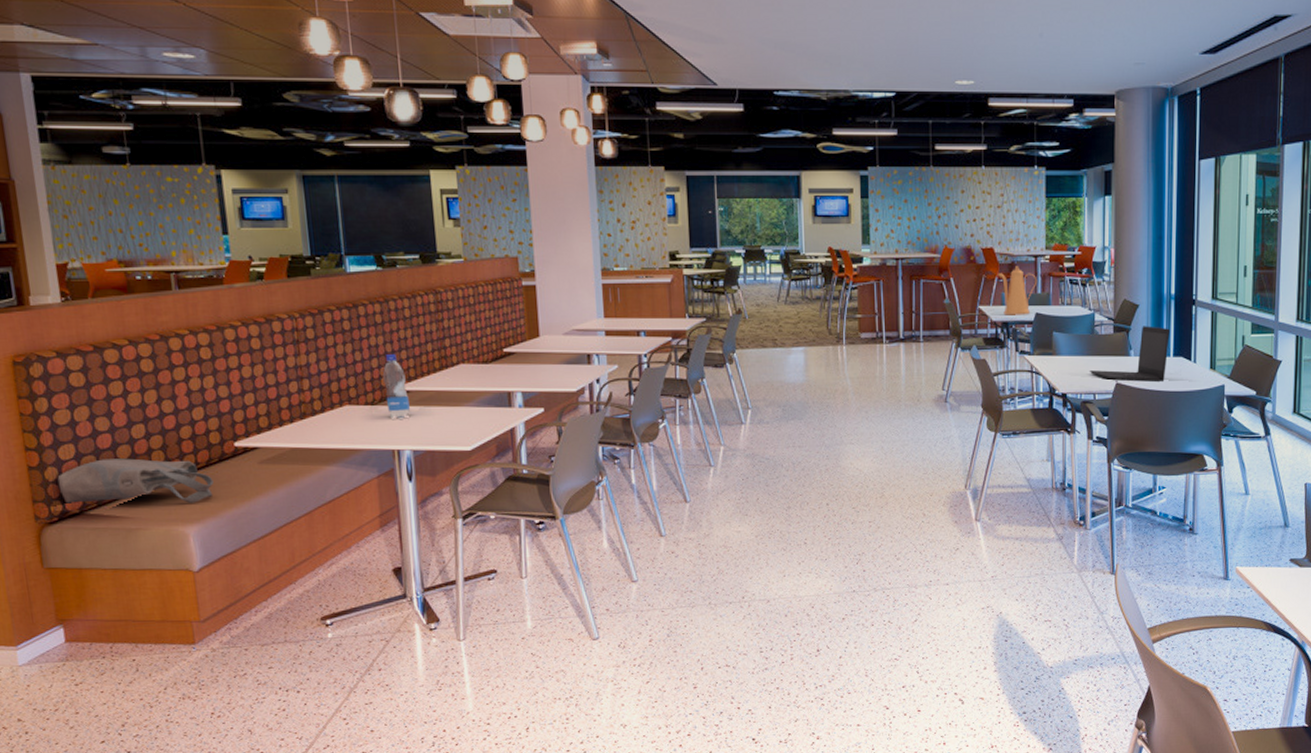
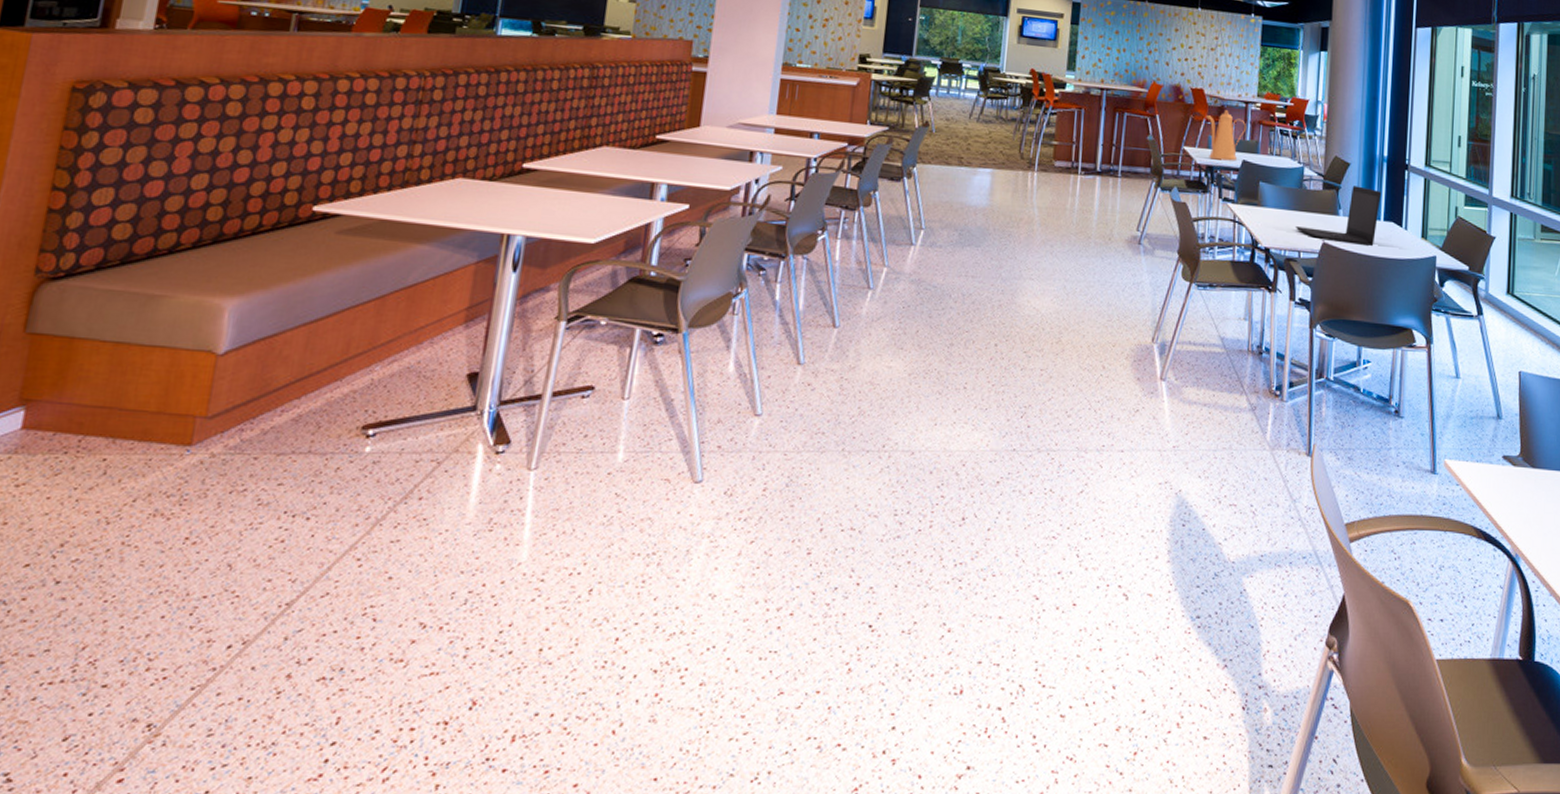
tote bag: present [57,458,214,503] -> none [78,209,275,272]
bottle: present [382,354,411,420] -> none [507,127,537,202]

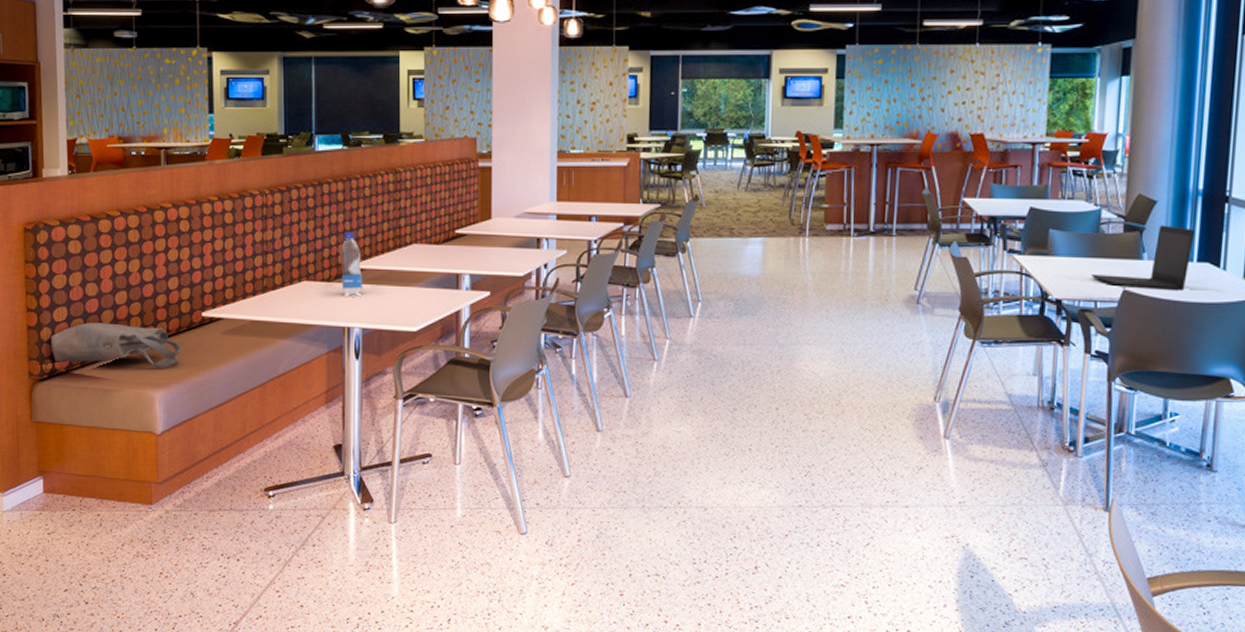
tote bag: none [78,209,275,272] -> present [50,322,181,369]
bottle: none [507,127,537,202] -> present [339,232,362,298]
coffee pot: present [1205,110,1247,162] -> none [986,154,1034,210]

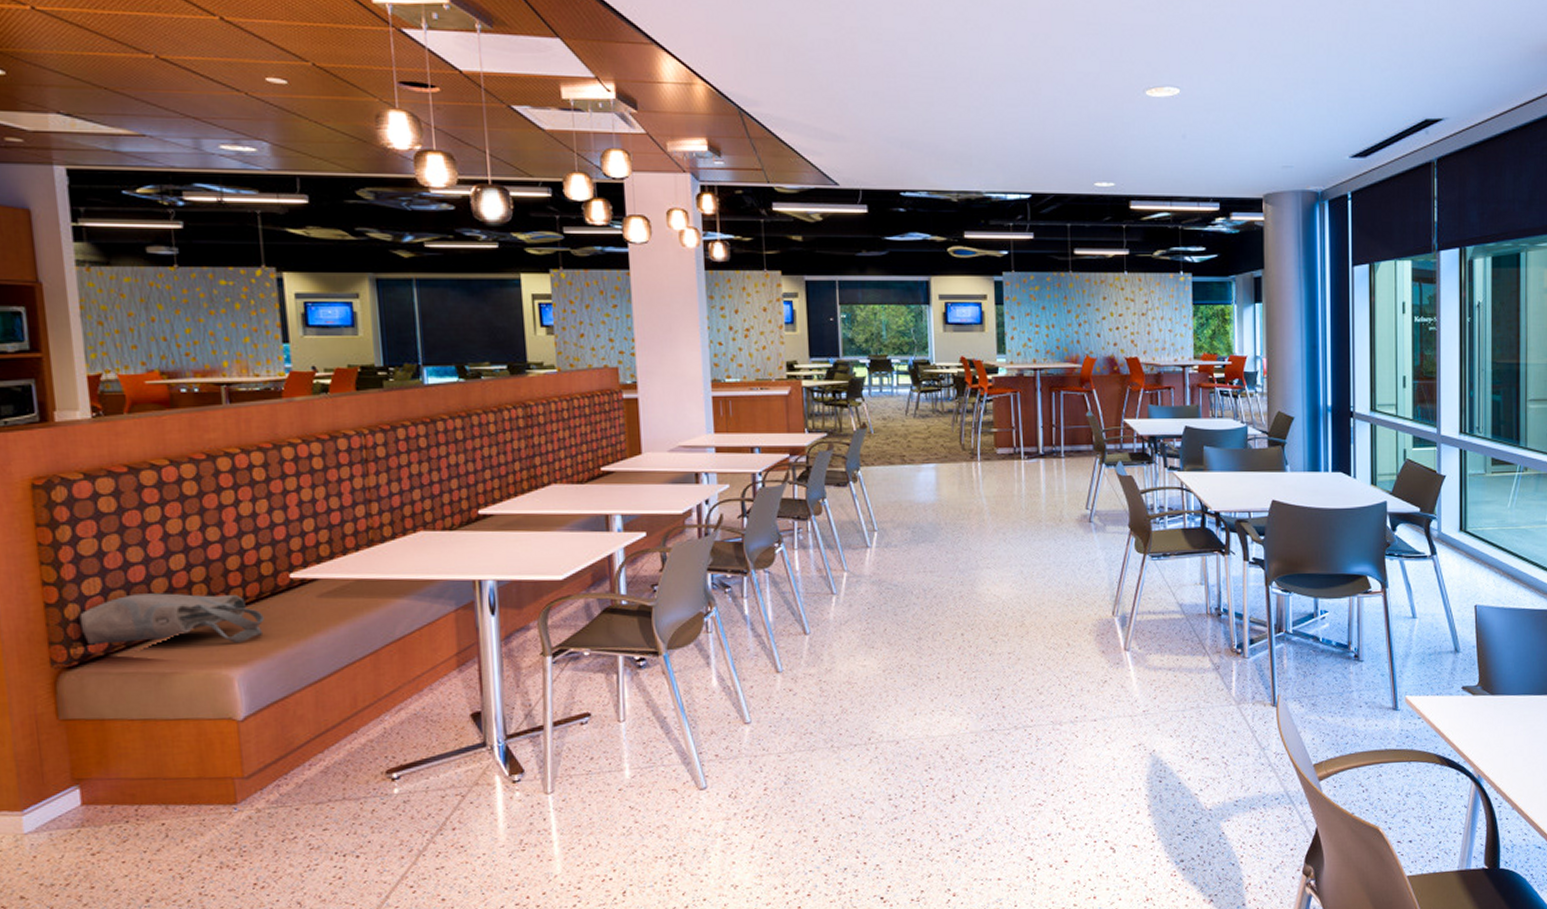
bottle: present [339,232,362,298] -> none [462,474,494,547]
laptop: present [1092,225,1194,292] -> none [1244,439,1327,500]

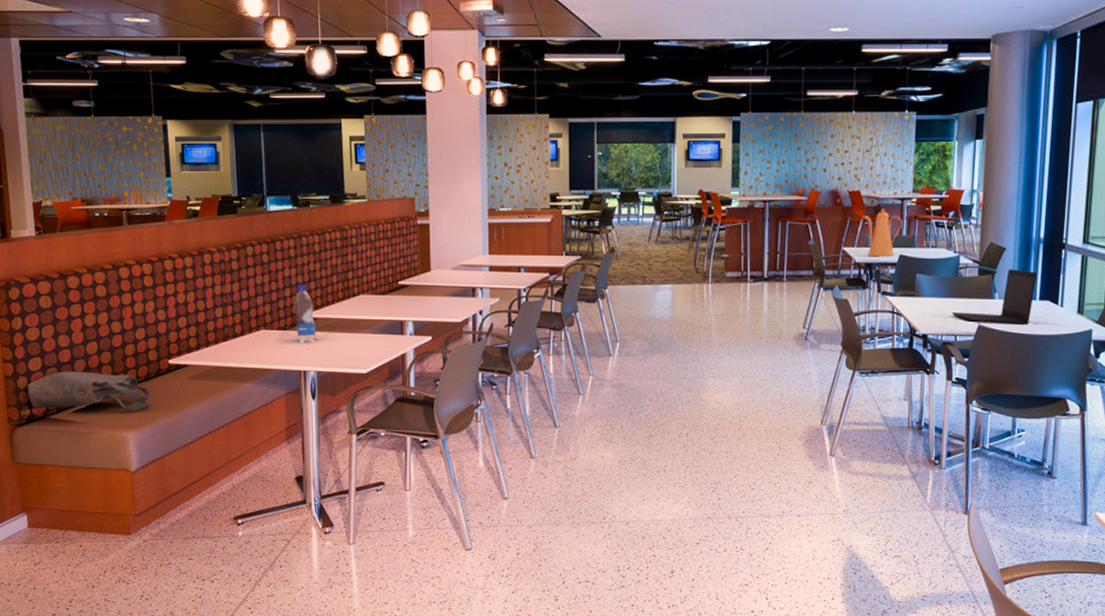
bottle: none [462,474,494,547] -> present [293,285,316,344]
coffee pot: none [1143,377,1186,429] -> present [862,209,903,257]
laptop: none [1244,439,1327,500] -> present [952,269,1037,326]

